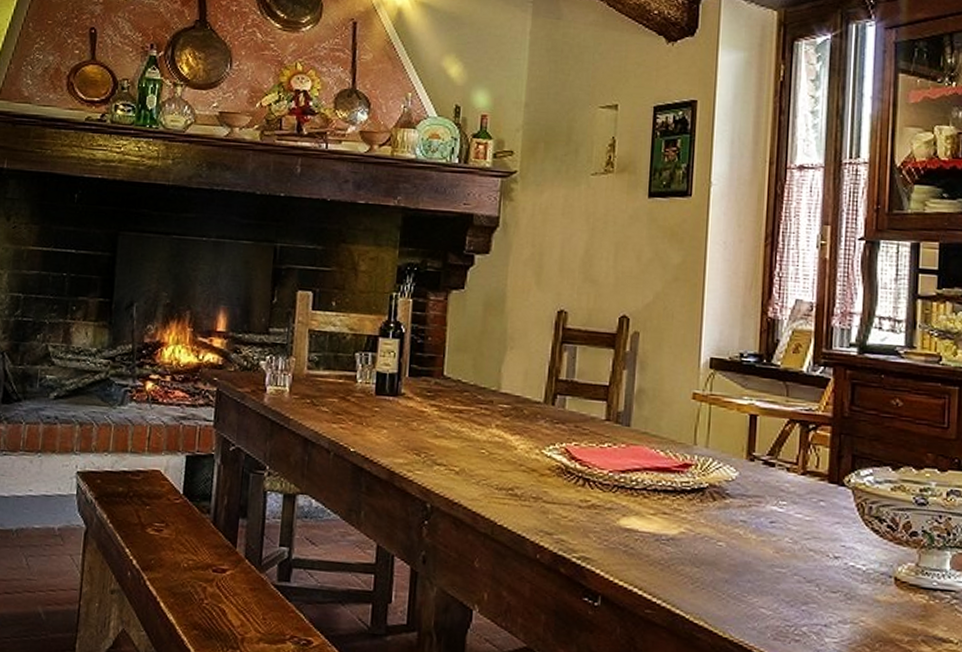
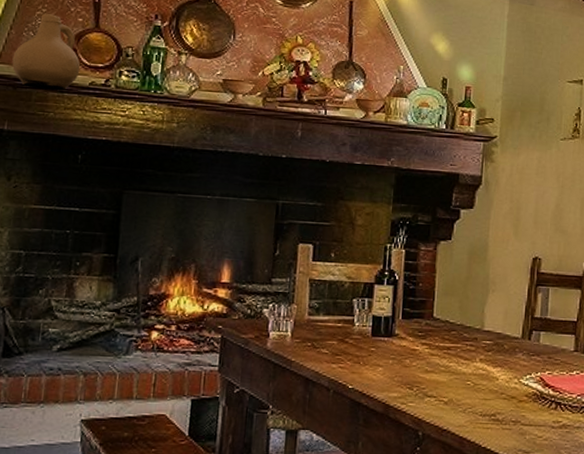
ceramic jug: none [11,47,77,127] -> present [12,14,81,91]

